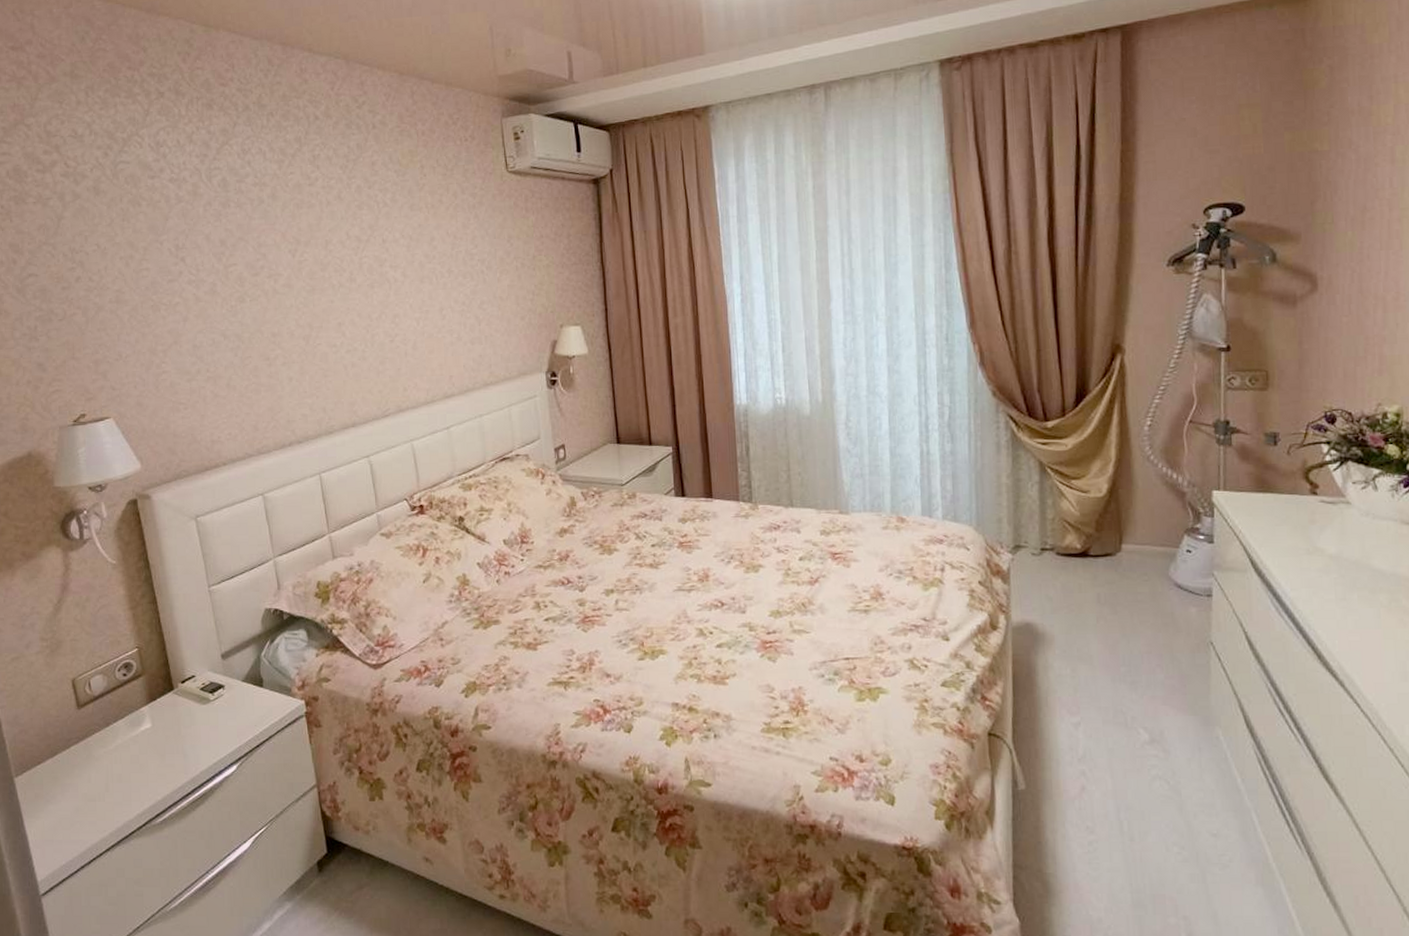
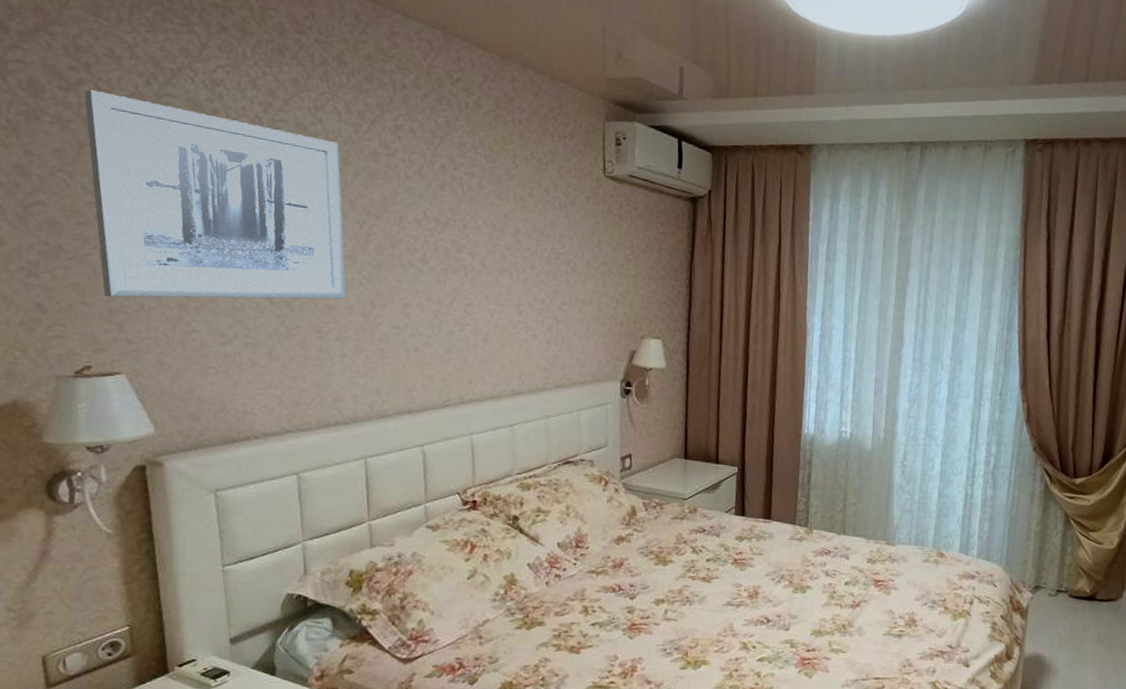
wall art: none [57,168,287,350] -> present [84,89,347,300]

